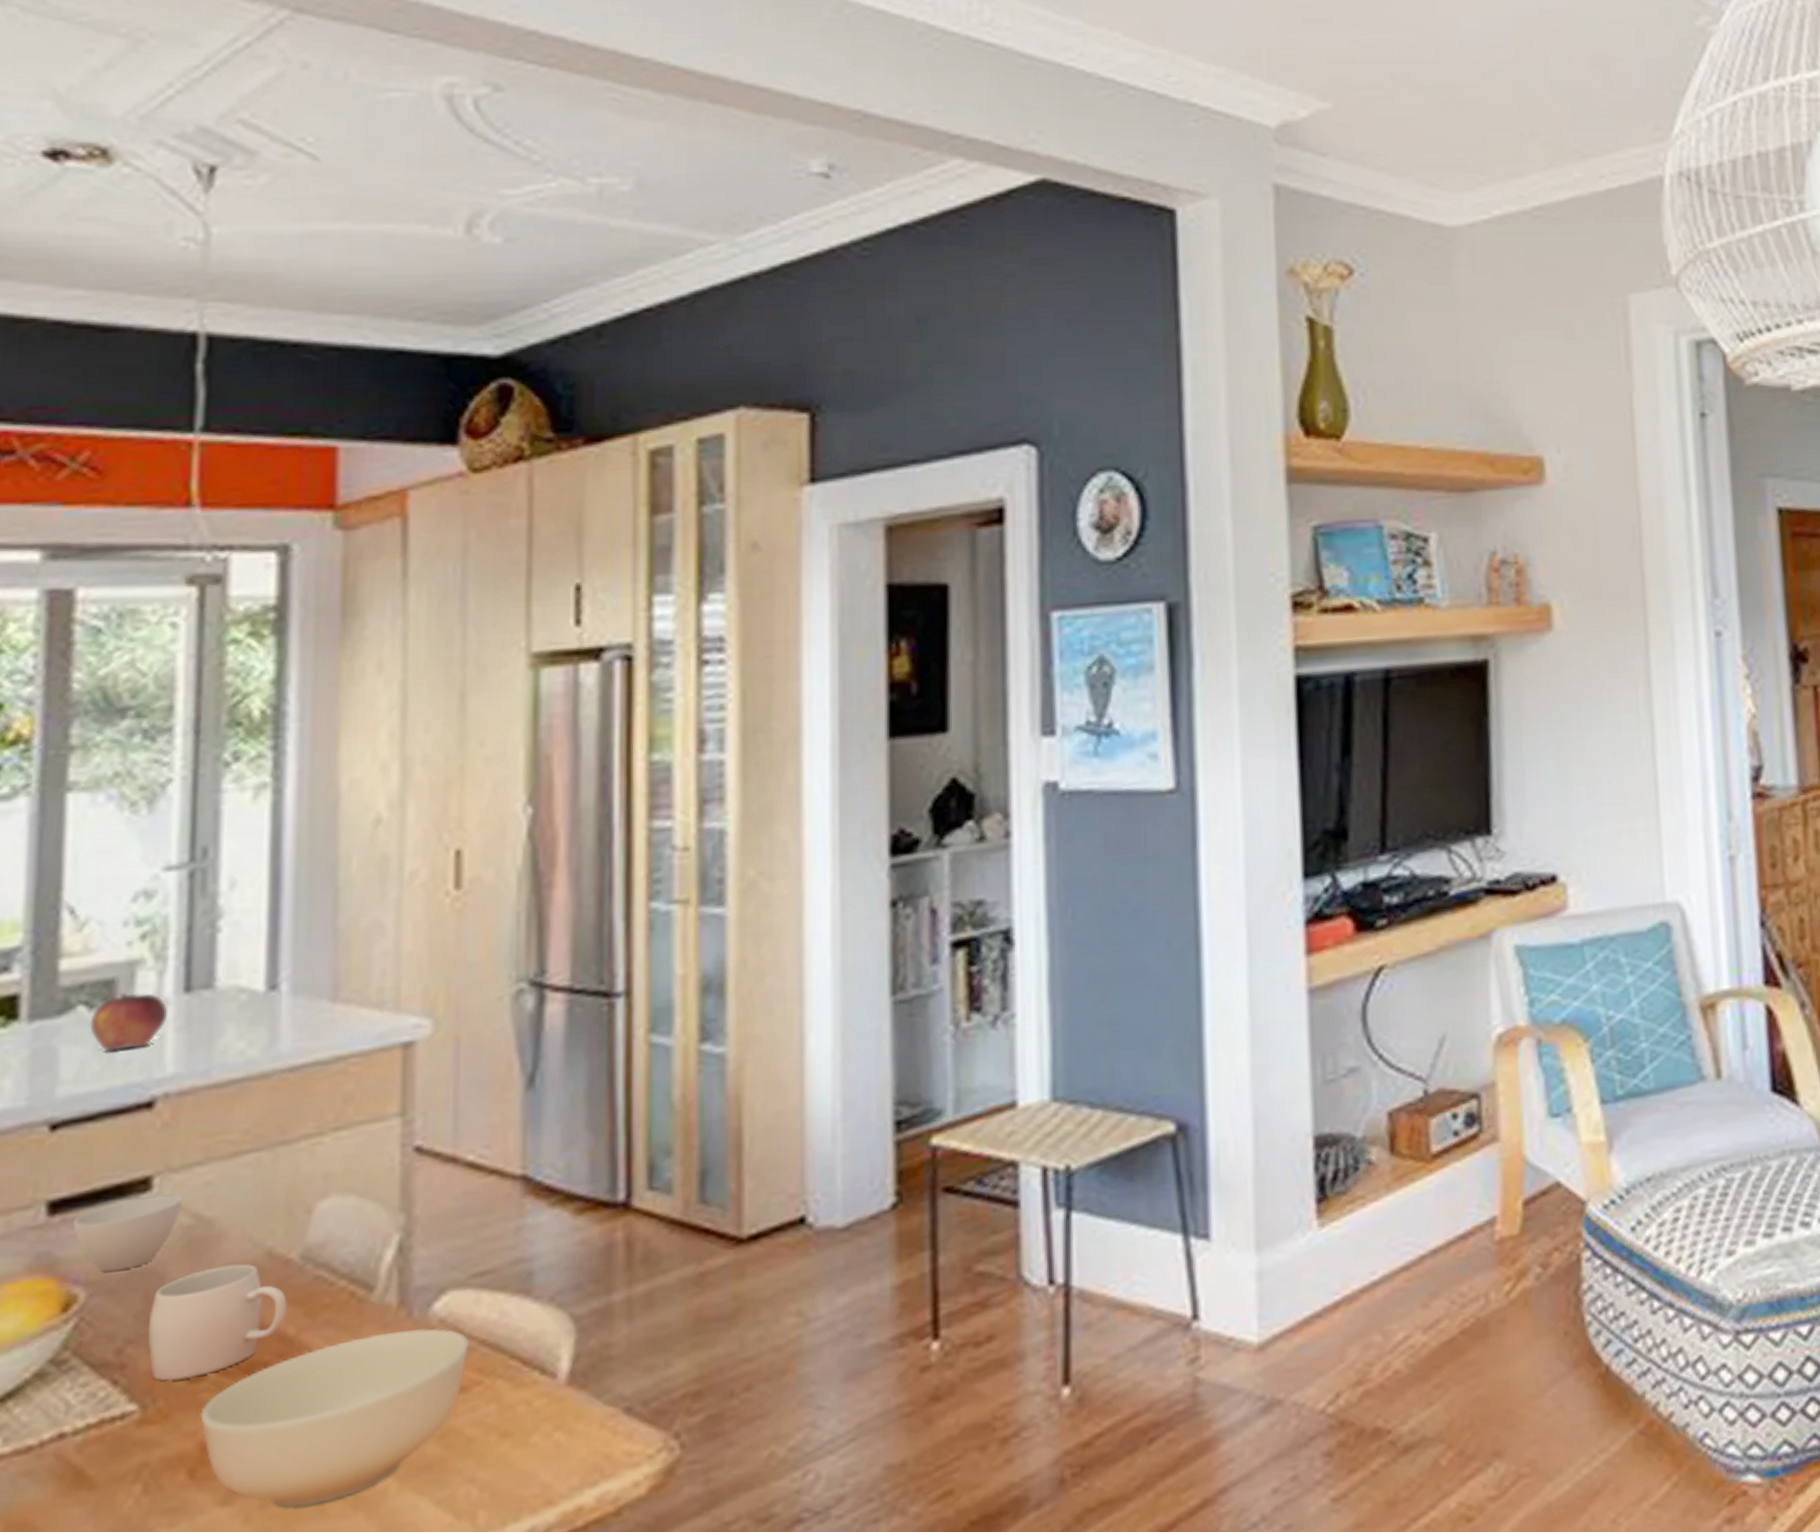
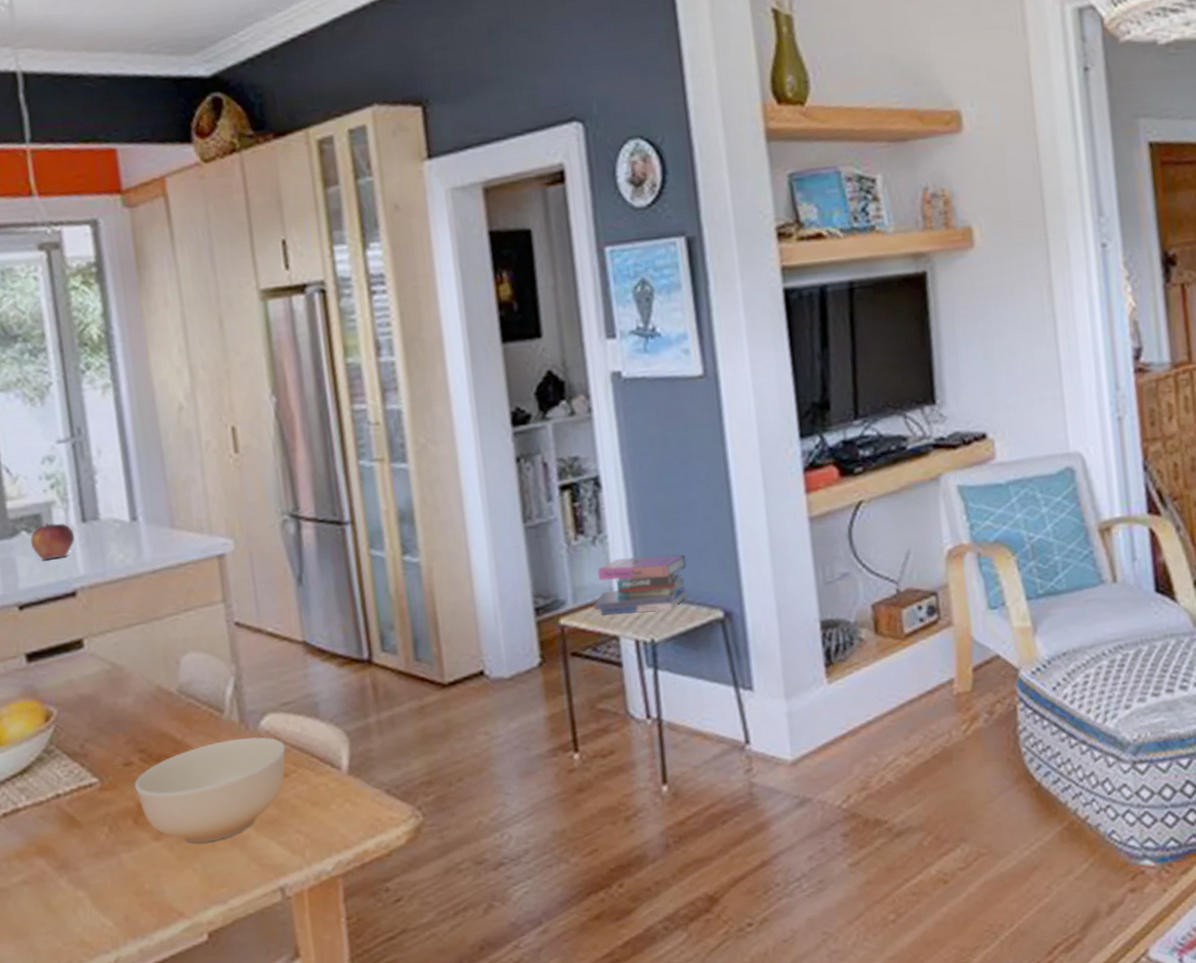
cup: present [72,1194,182,1273] -> none [42,650,103,698]
mug: present [147,1263,287,1381] -> none [95,694,175,765]
books: none [986,1042,1127,1132] -> present [594,555,687,616]

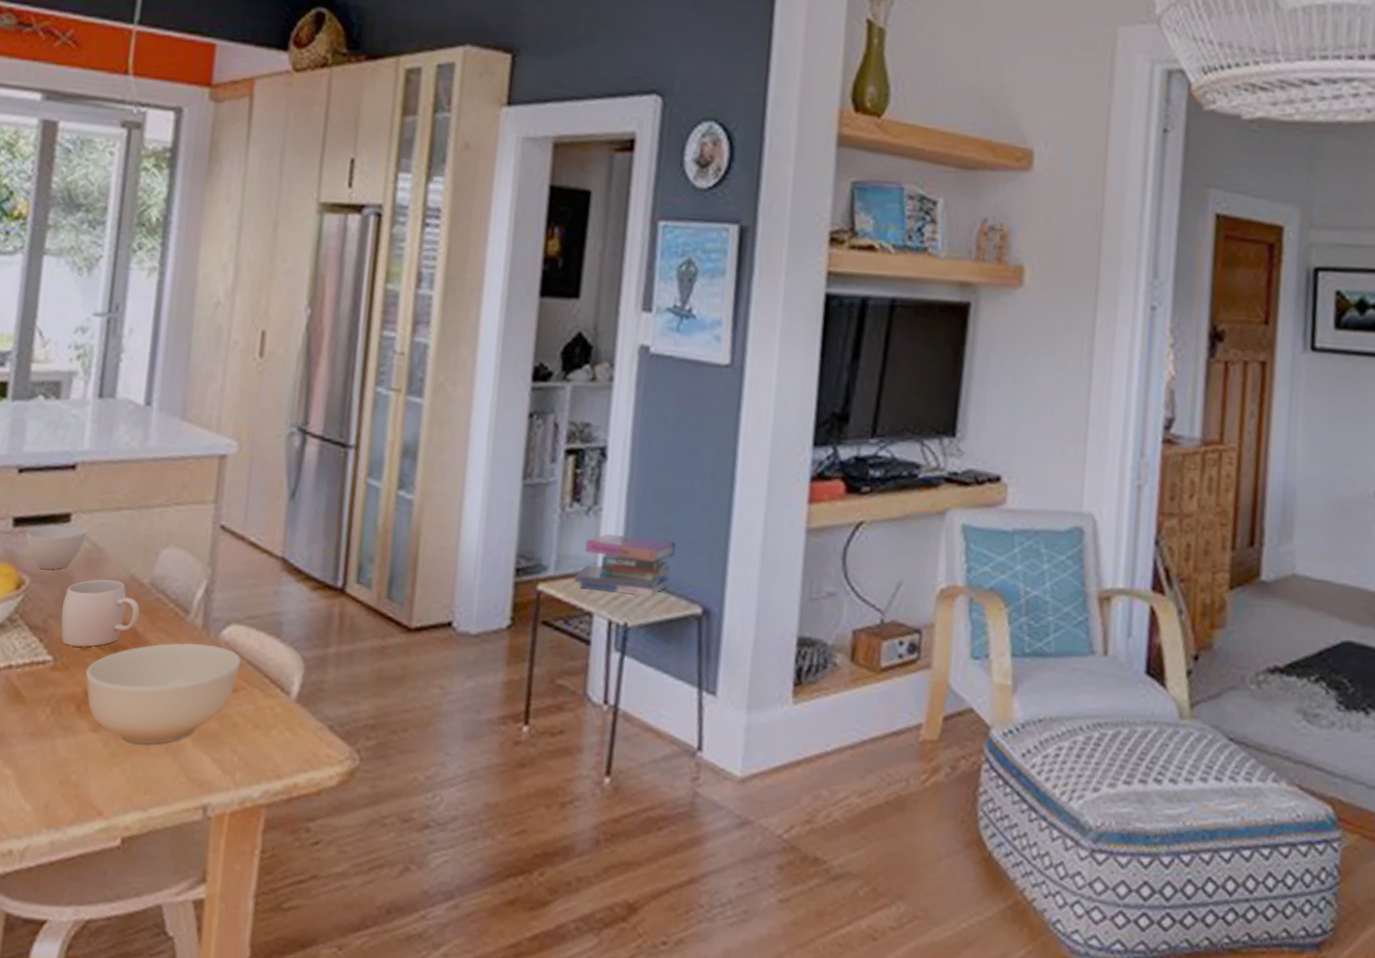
fruit: present [30,522,75,560] -> none [44,391,88,429]
cup: none [42,650,103,698] -> present [26,525,87,570]
mug: none [95,694,175,765] -> present [61,579,140,647]

